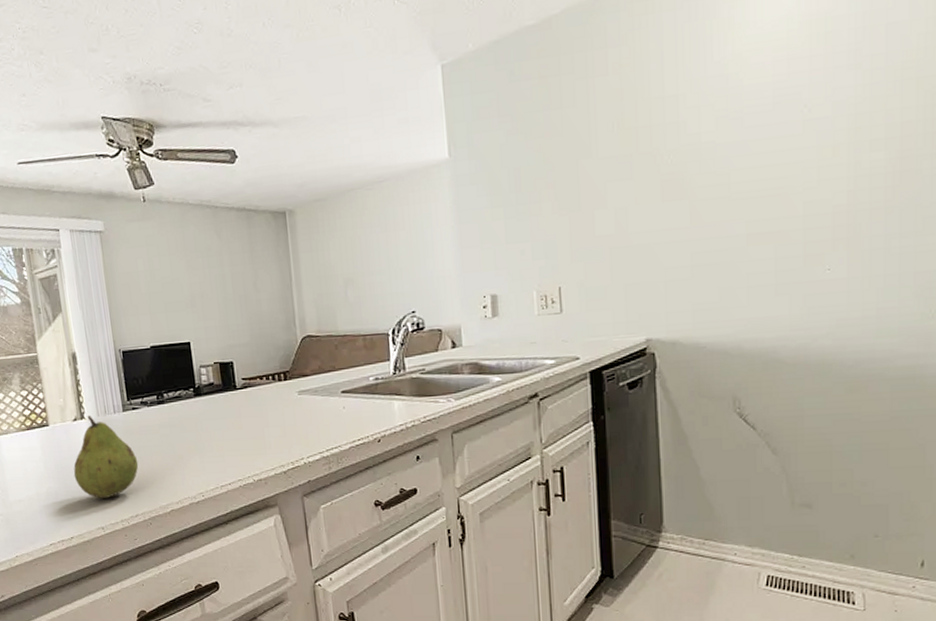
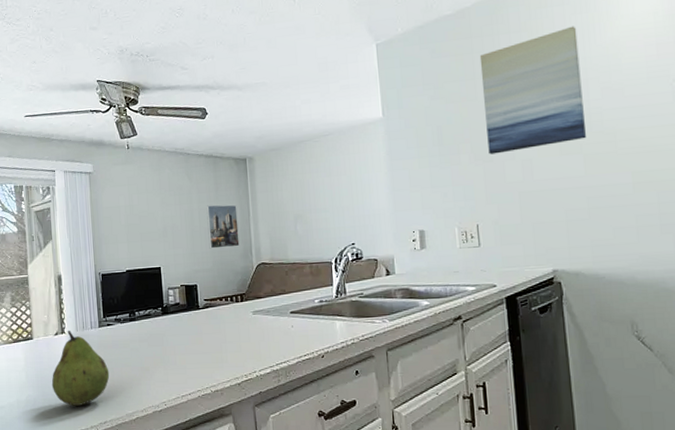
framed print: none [240,267,281,320] -> present [206,204,240,249]
wall art: none [568,37,694,203] -> present [479,26,586,155]

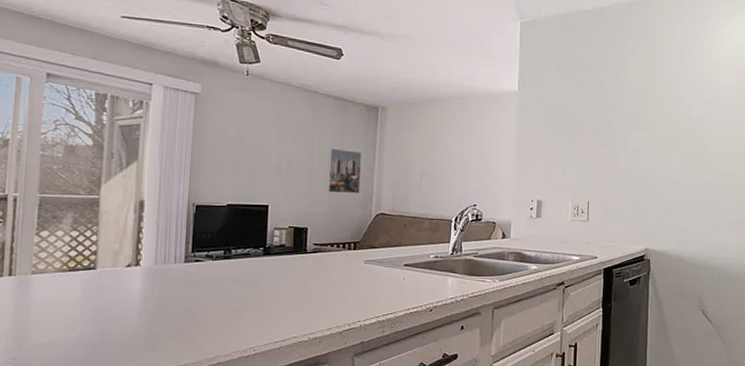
fruit: present [51,330,110,406] -> none [114,262,191,347]
wall art: present [479,26,586,155] -> none [606,43,689,142]

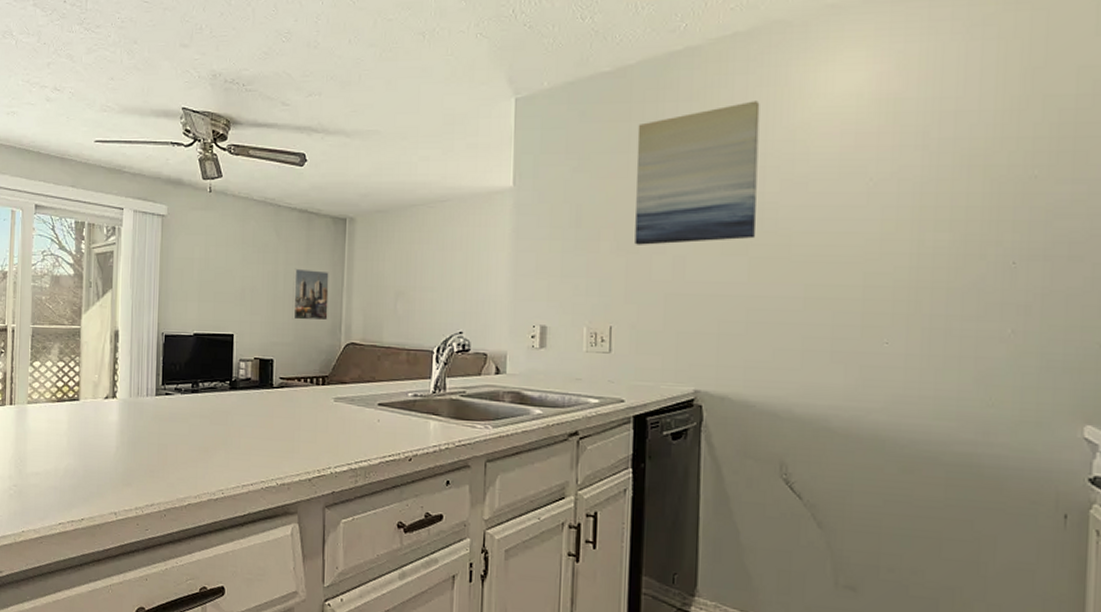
wall art: none [606,43,689,142] -> present [635,101,760,245]

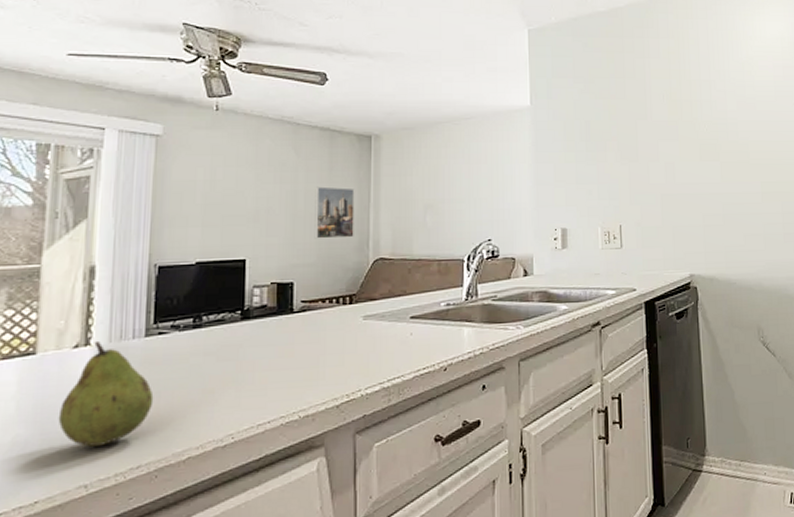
fruit: none [95,394,163,483] -> present [58,340,154,447]
wall art: present [635,101,760,245] -> none [630,40,723,154]

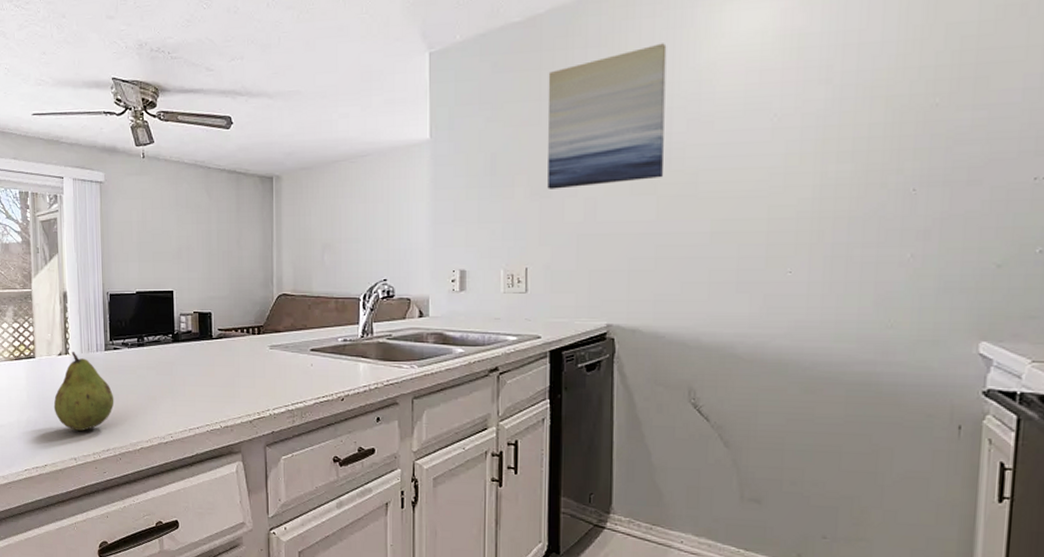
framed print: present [314,186,355,239] -> none [226,226,260,275]
wall art: none [630,40,723,154] -> present [547,43,667,189]

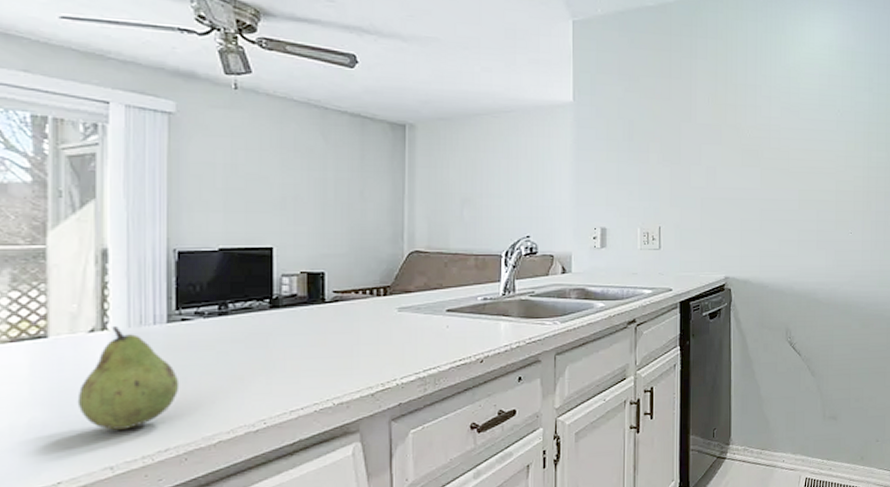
wall art: present [547,43,667,189] -> none [676,43,766,157]

